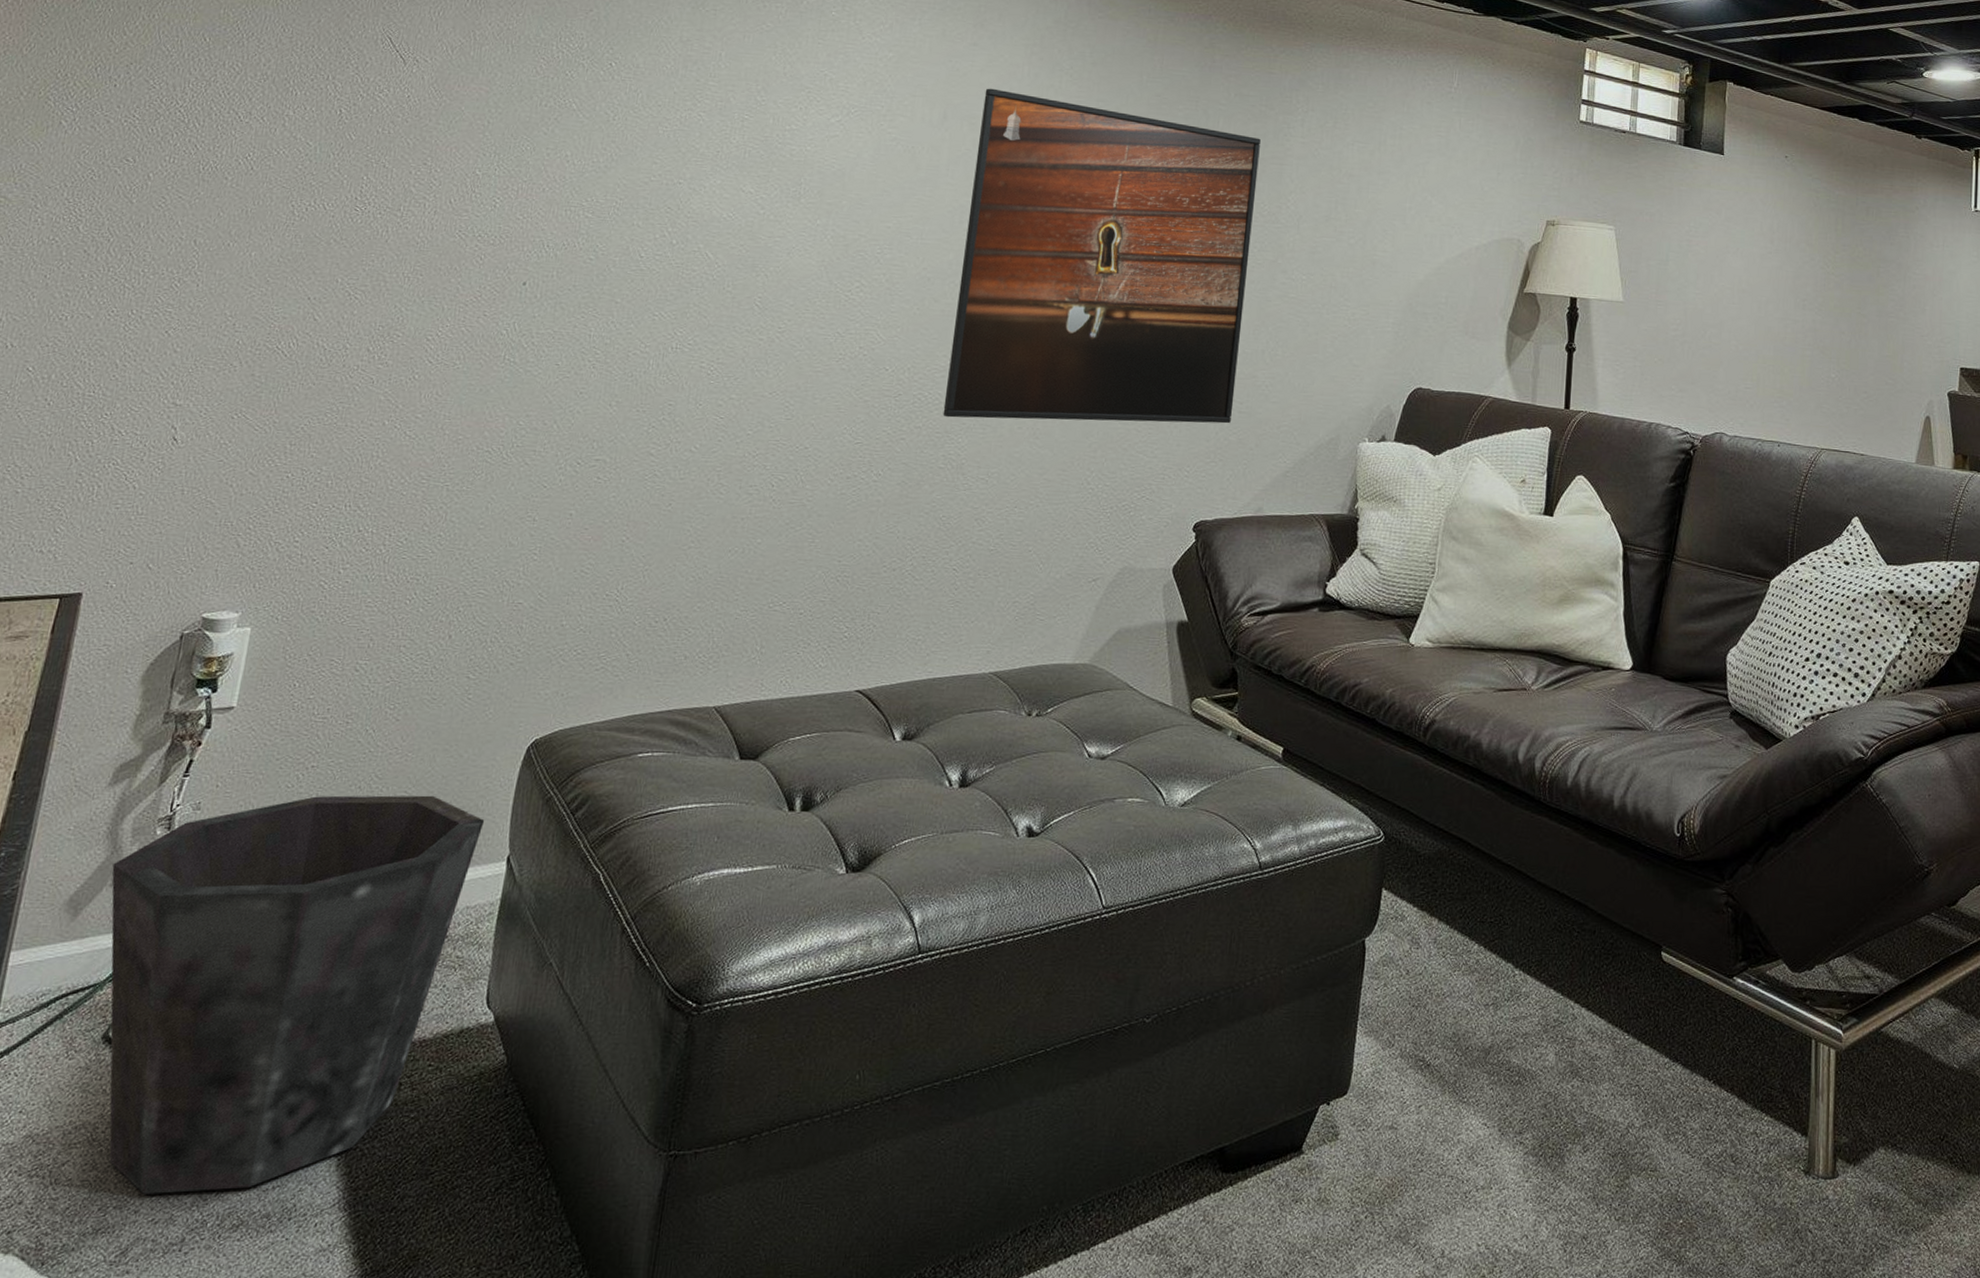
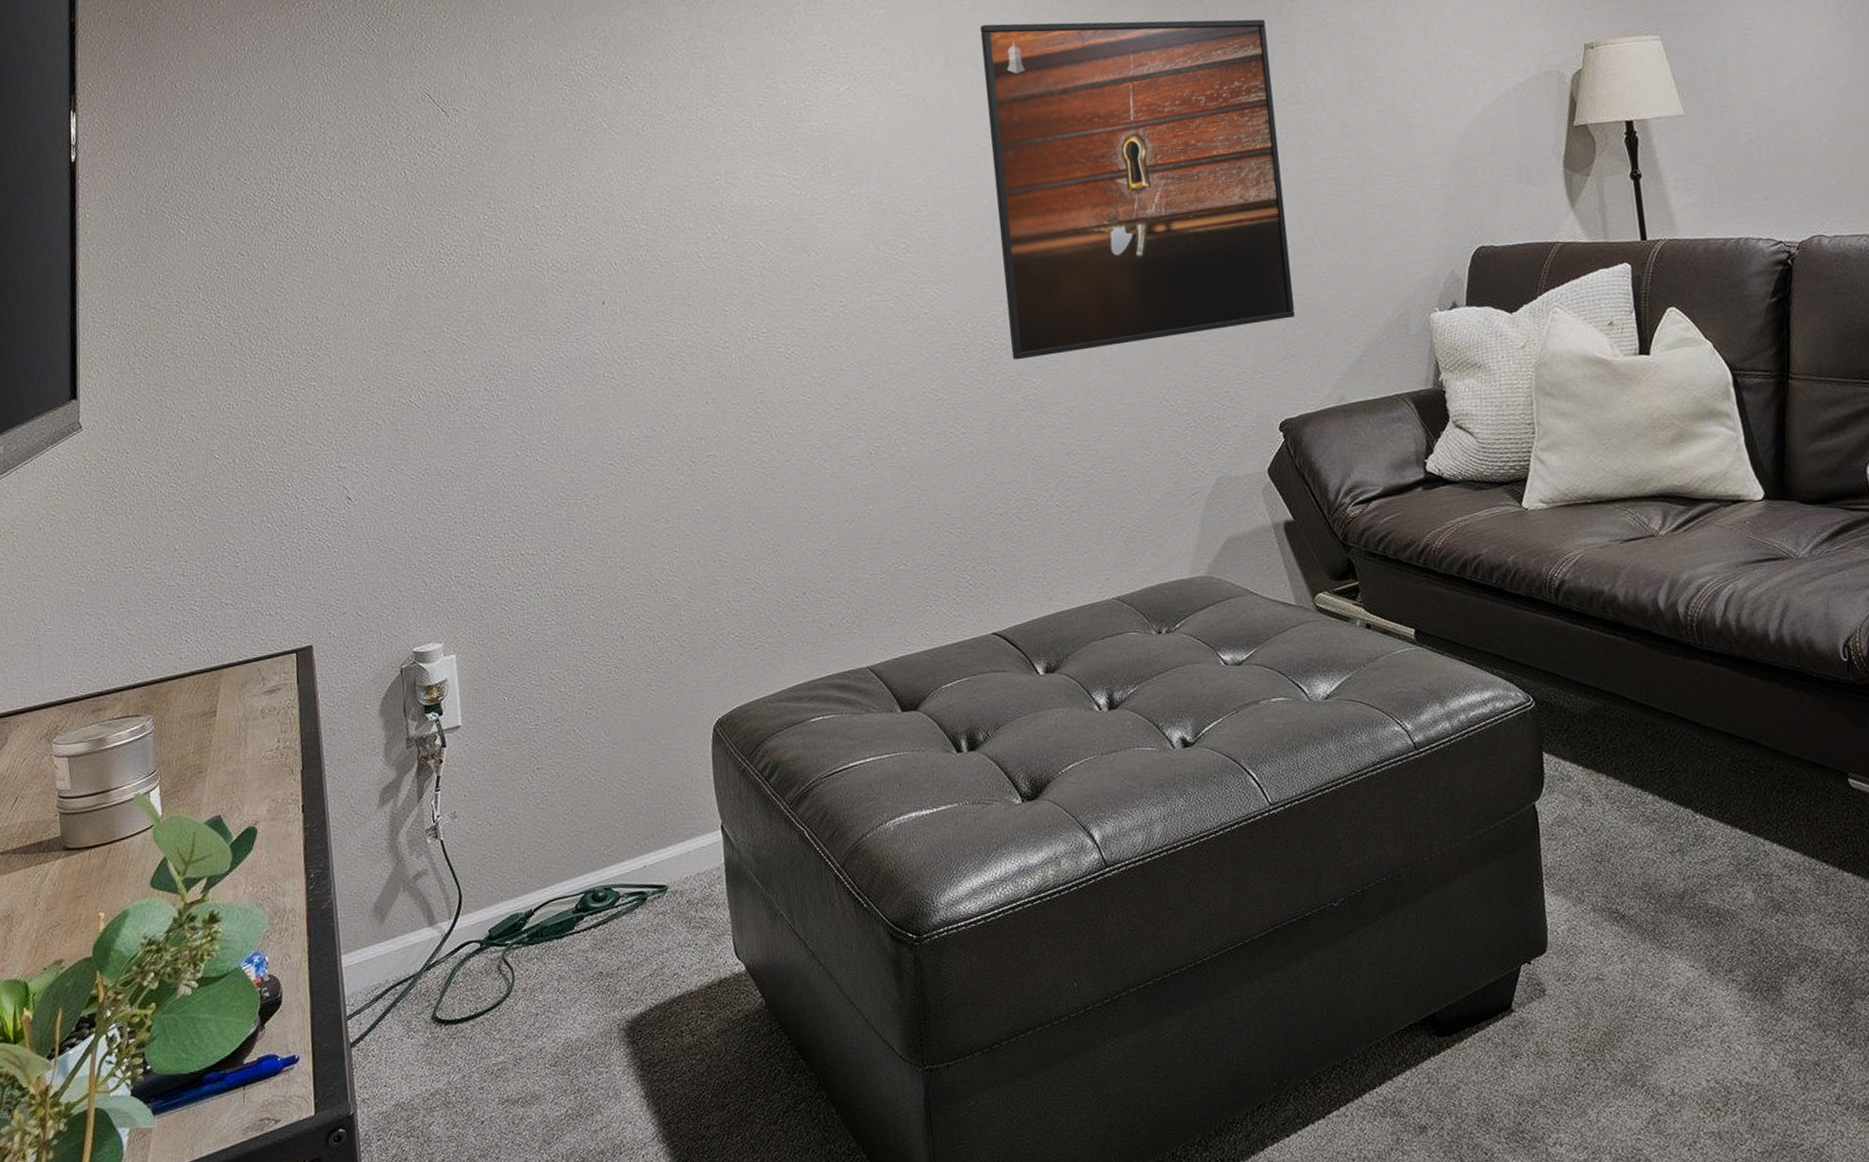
waste bin: present [109,795,485,1194] -> none [400,780,694,1143]

